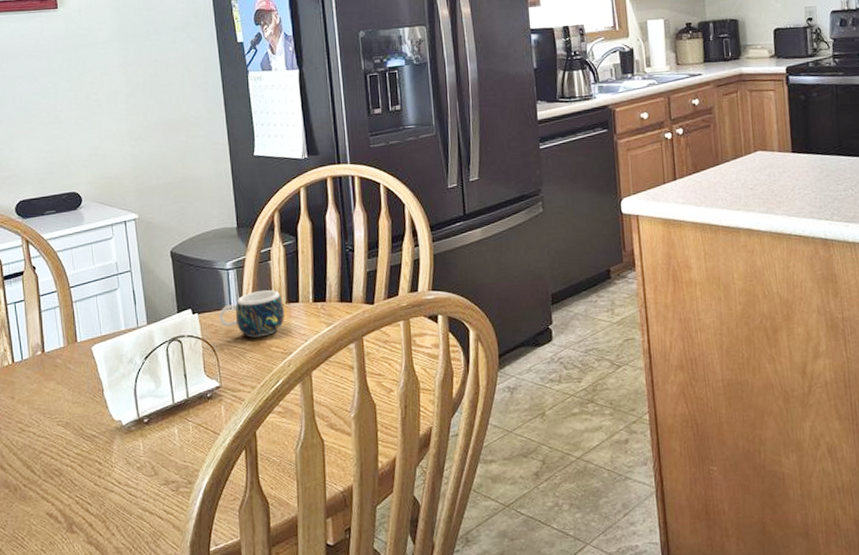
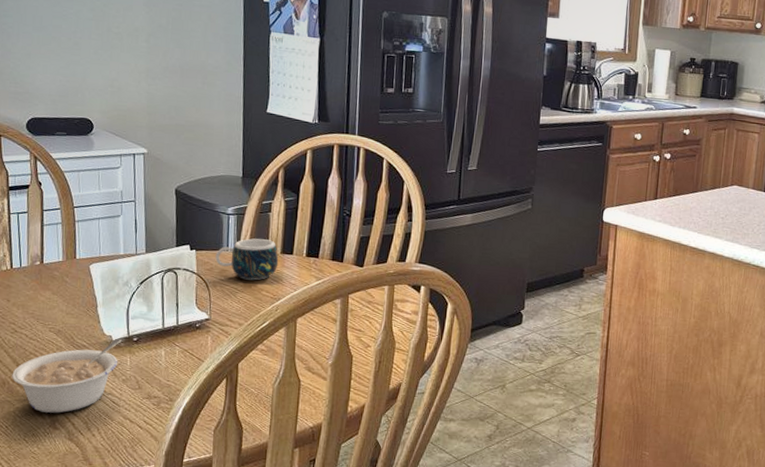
legume: none [23,422,132,516] -> present [12,338,122,413]

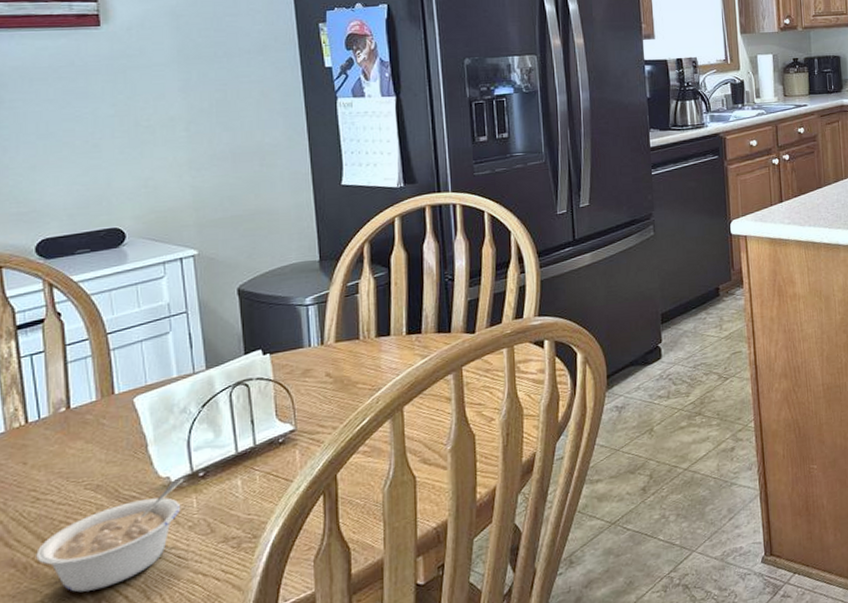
mug: present [215,238,279,280] -> none [295,324,374,376]

